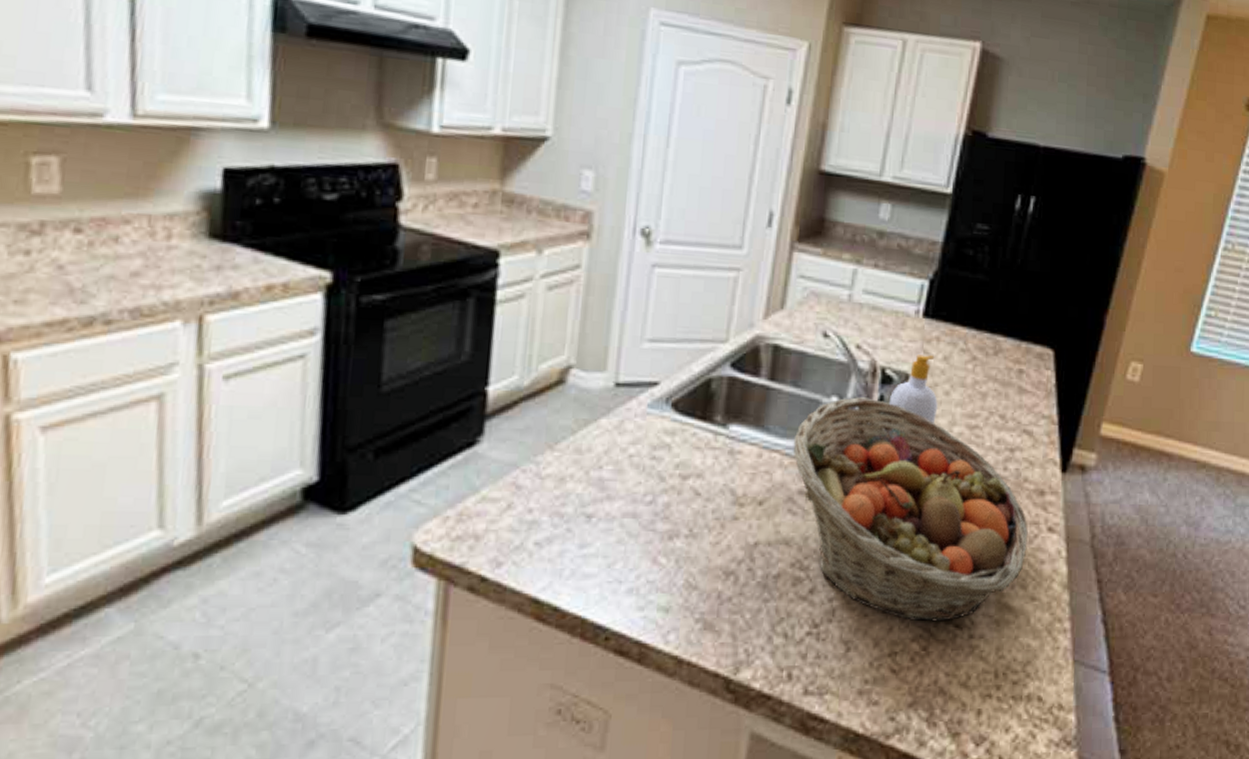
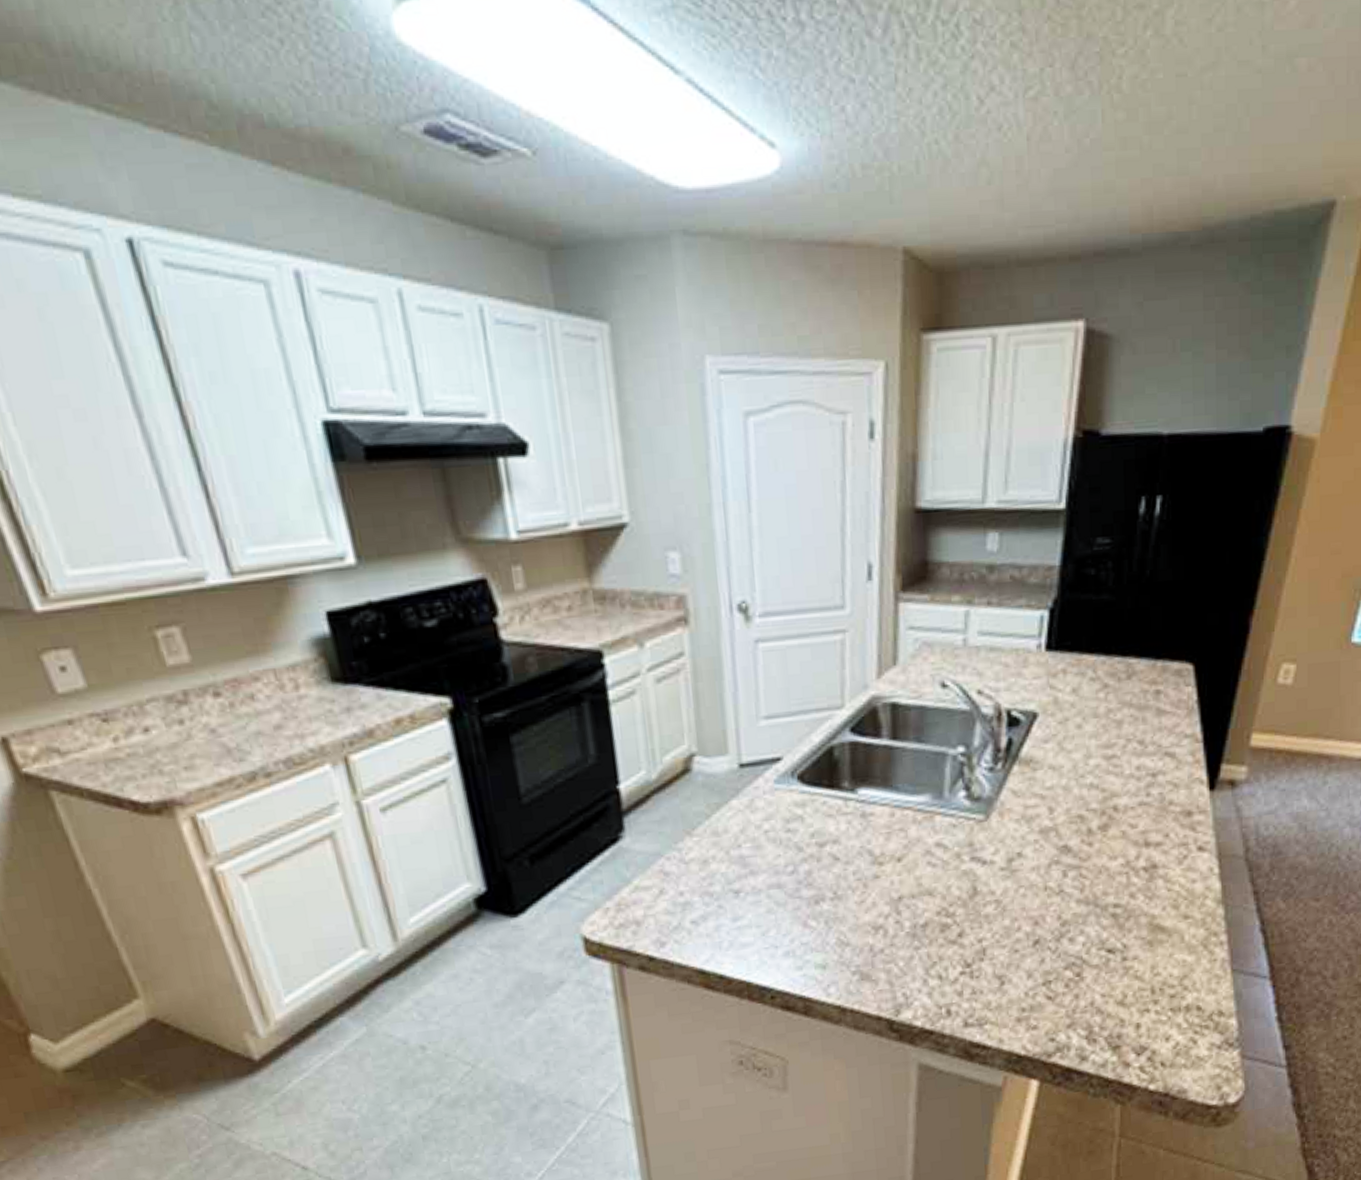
fruit basket: present [793,397,1028,622] -> none [924,742,1177,951]
soap bottle: present [884,354,938,431] -> none [1016,689,1071,774]

